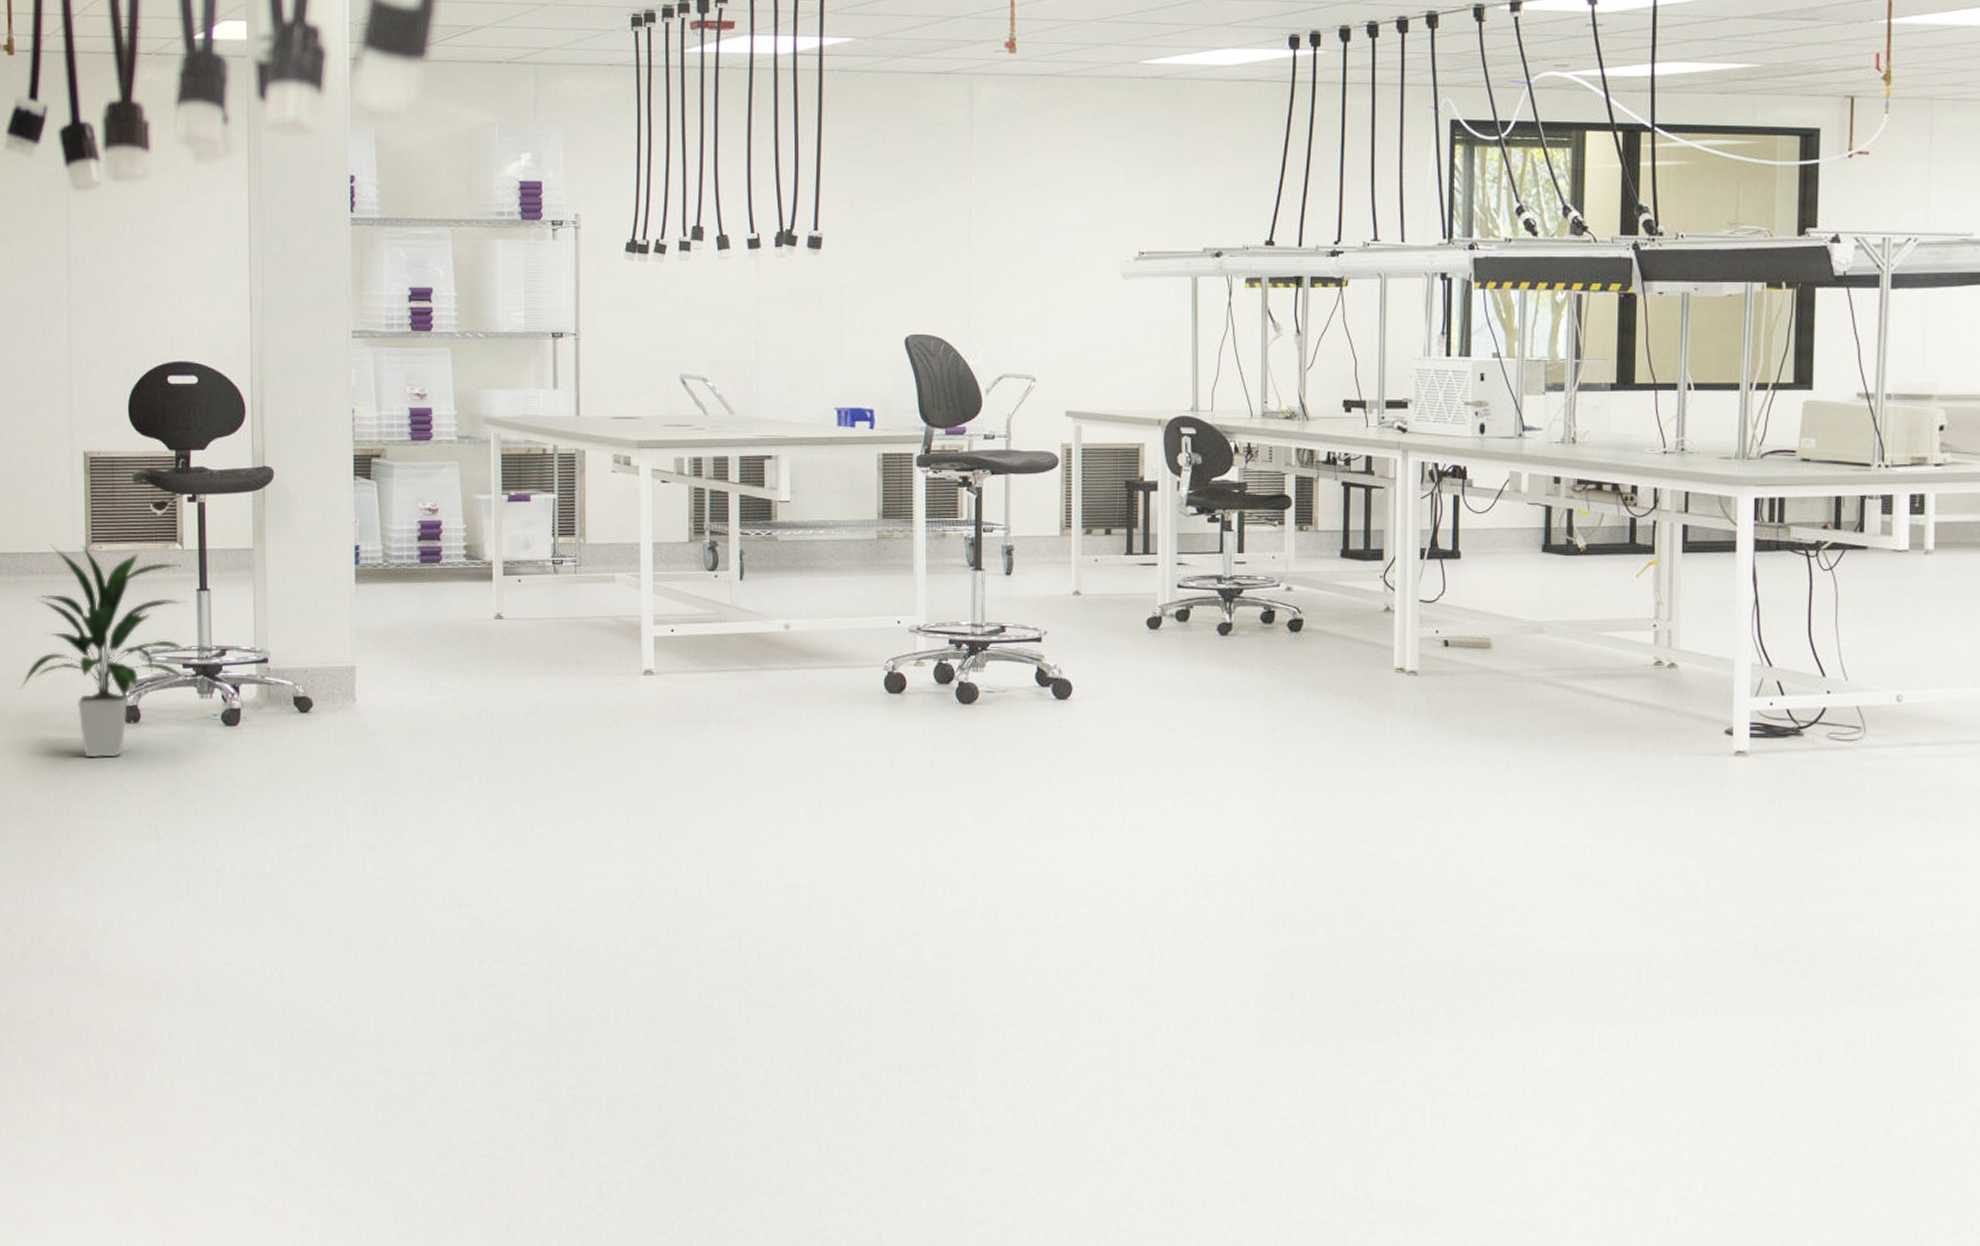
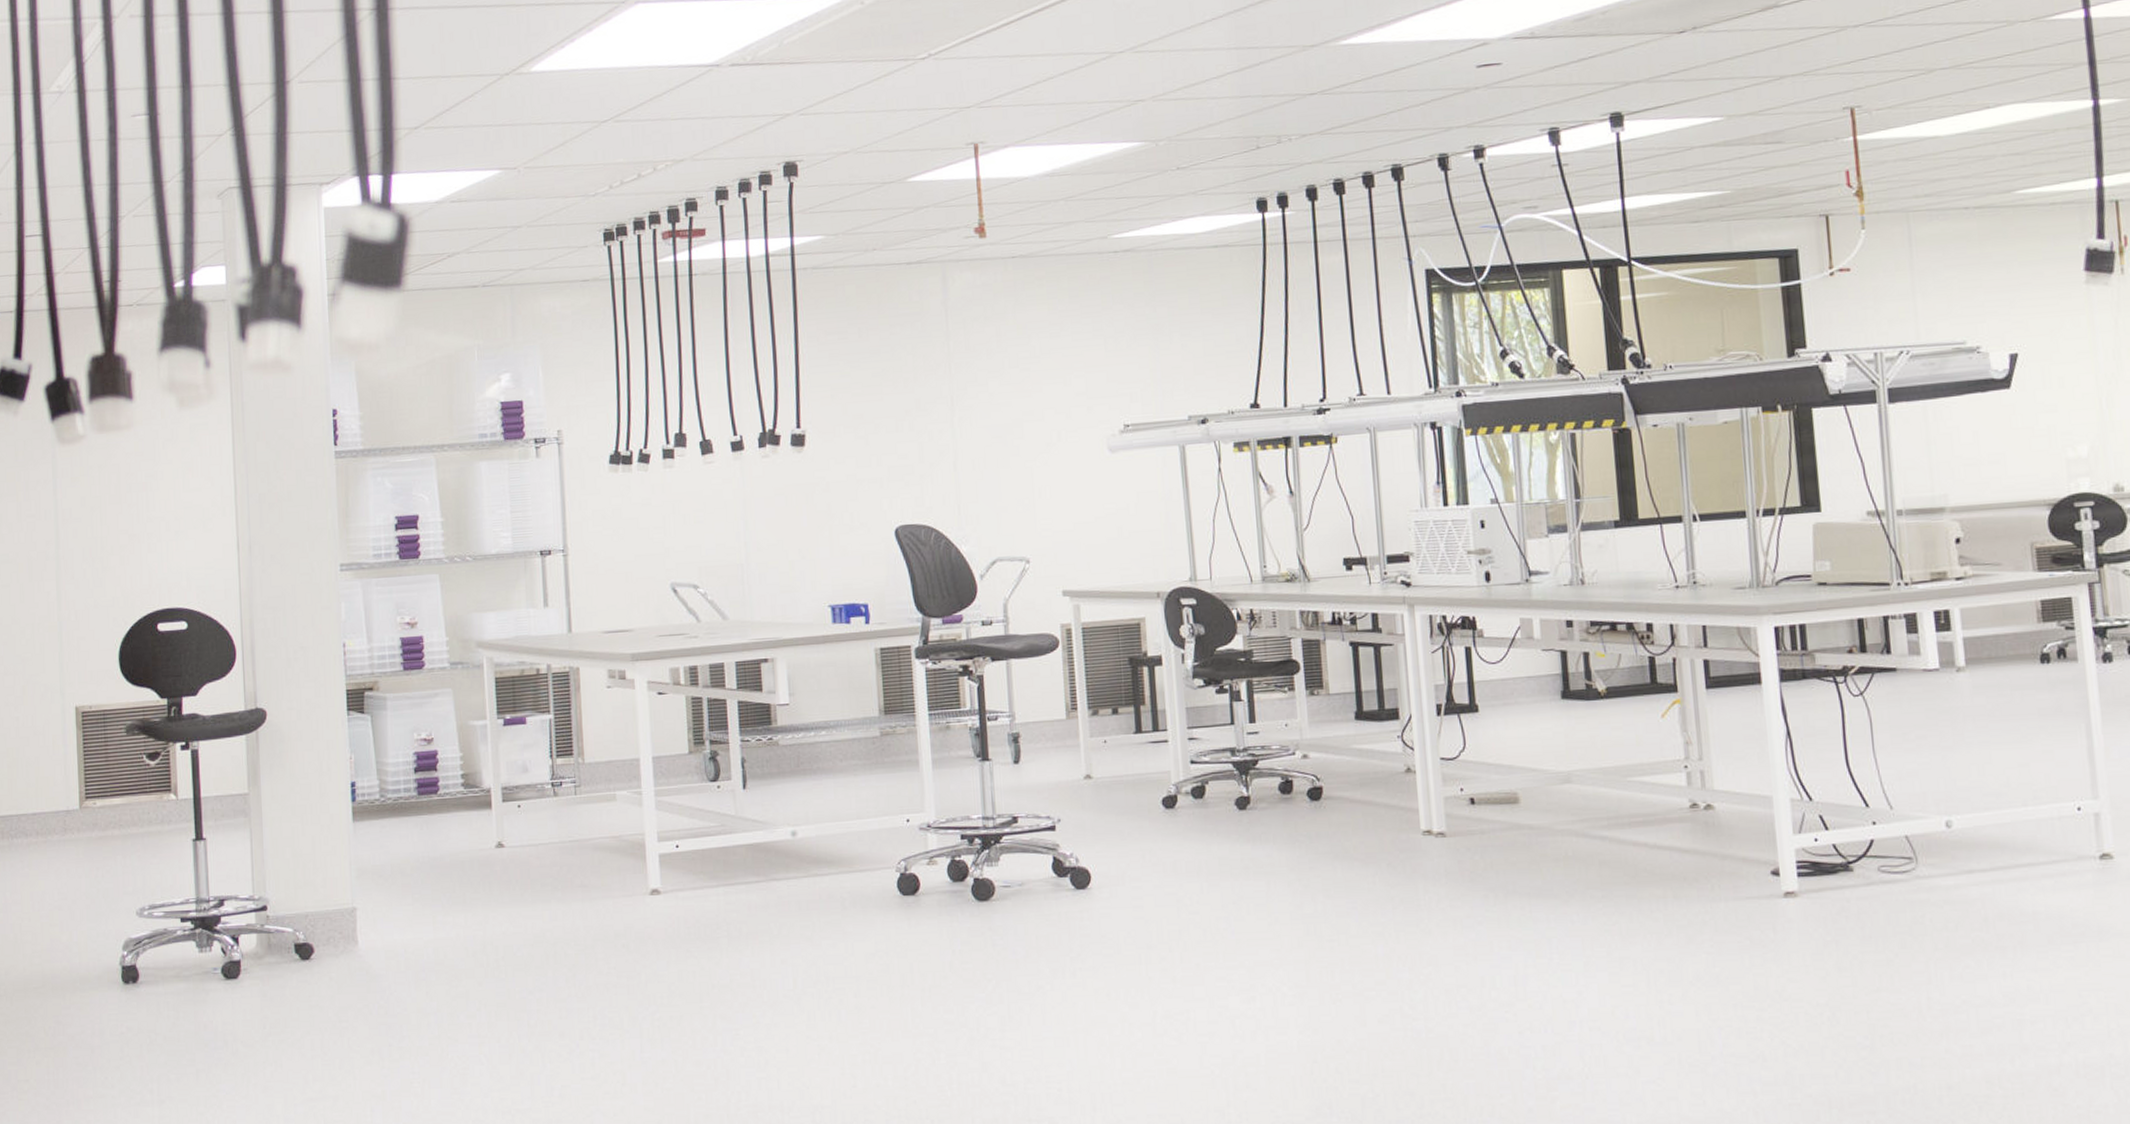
indoor plant: present [20,543,188,758] -> none [16,801,185,1023]

